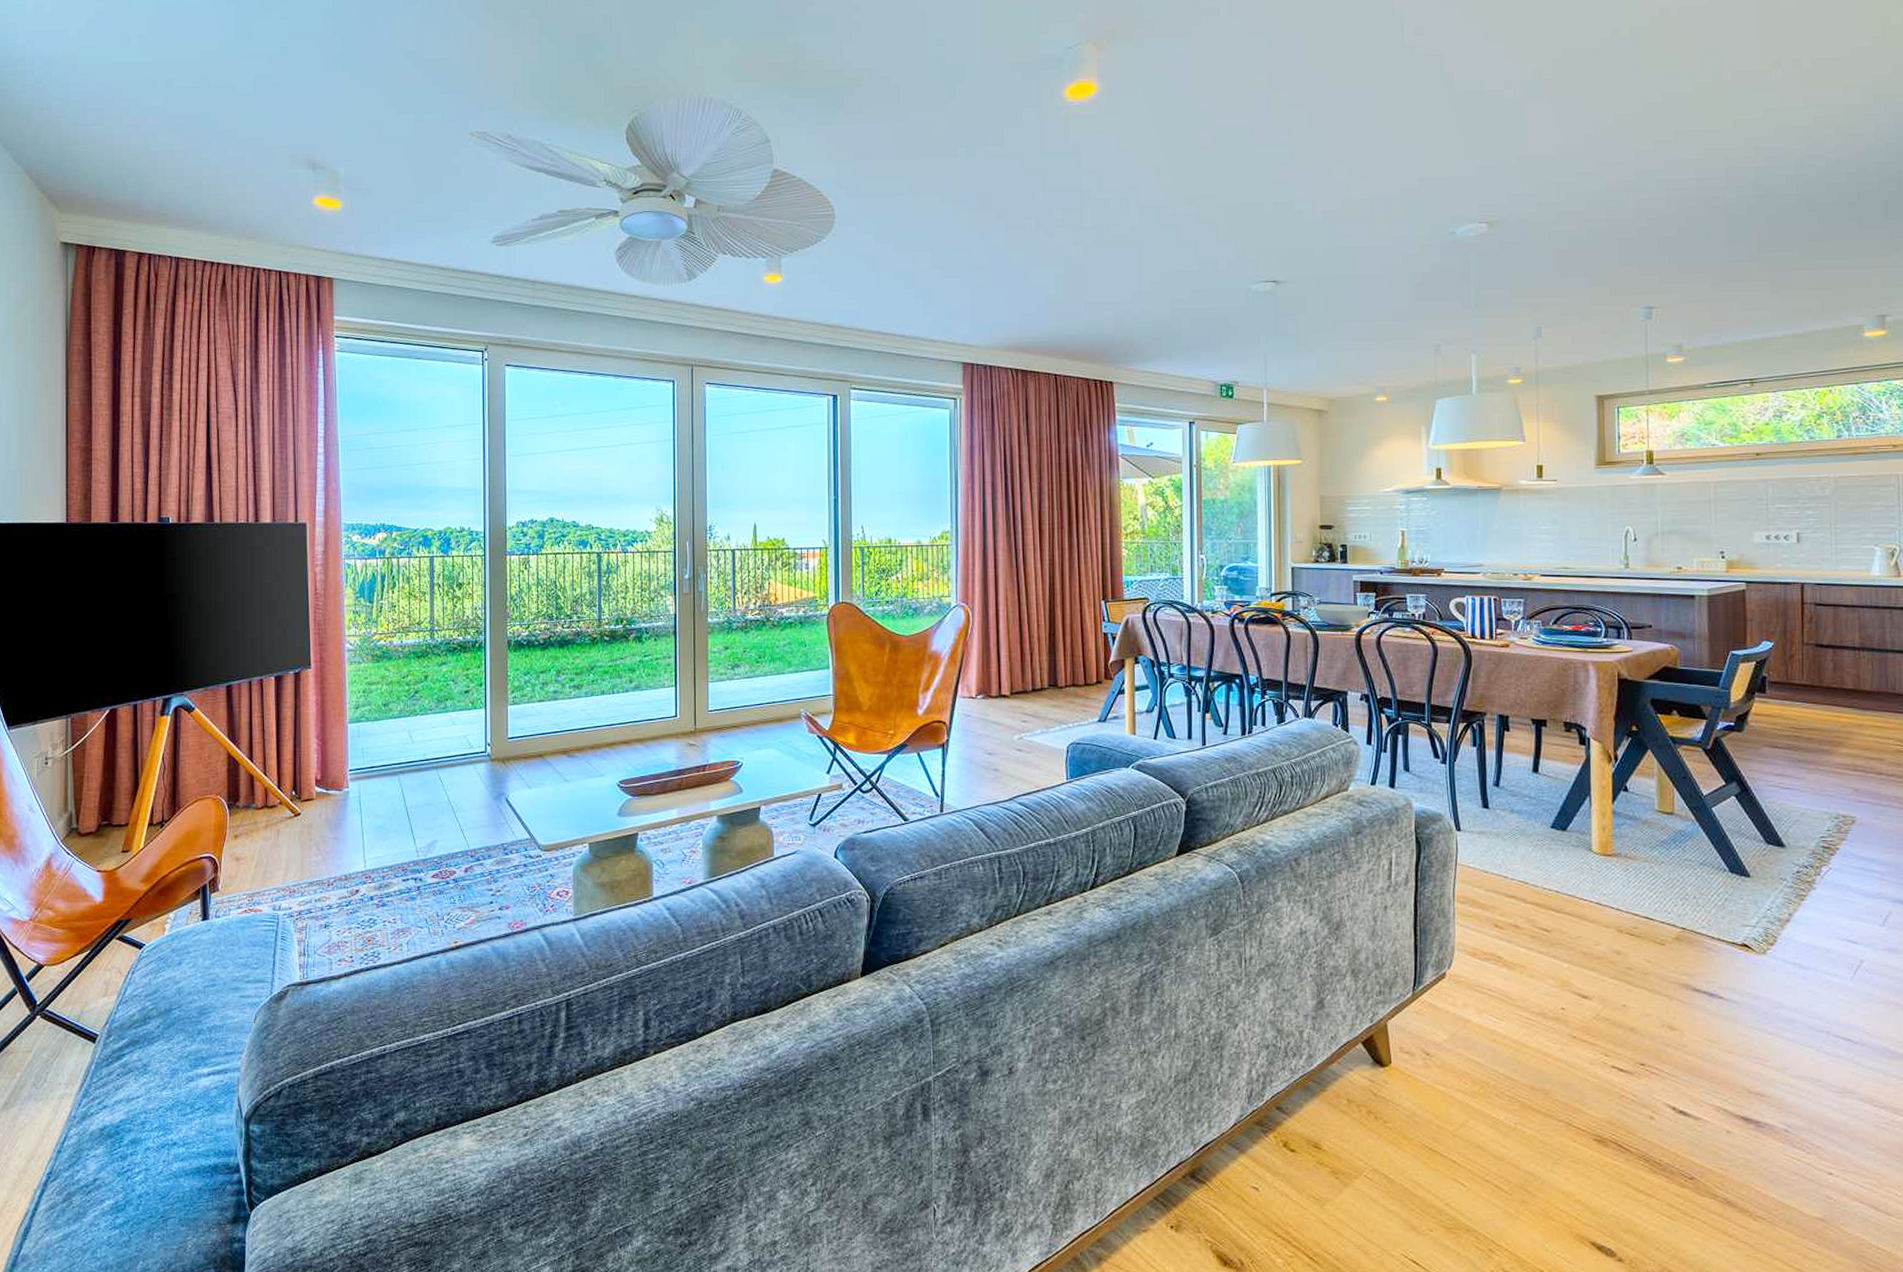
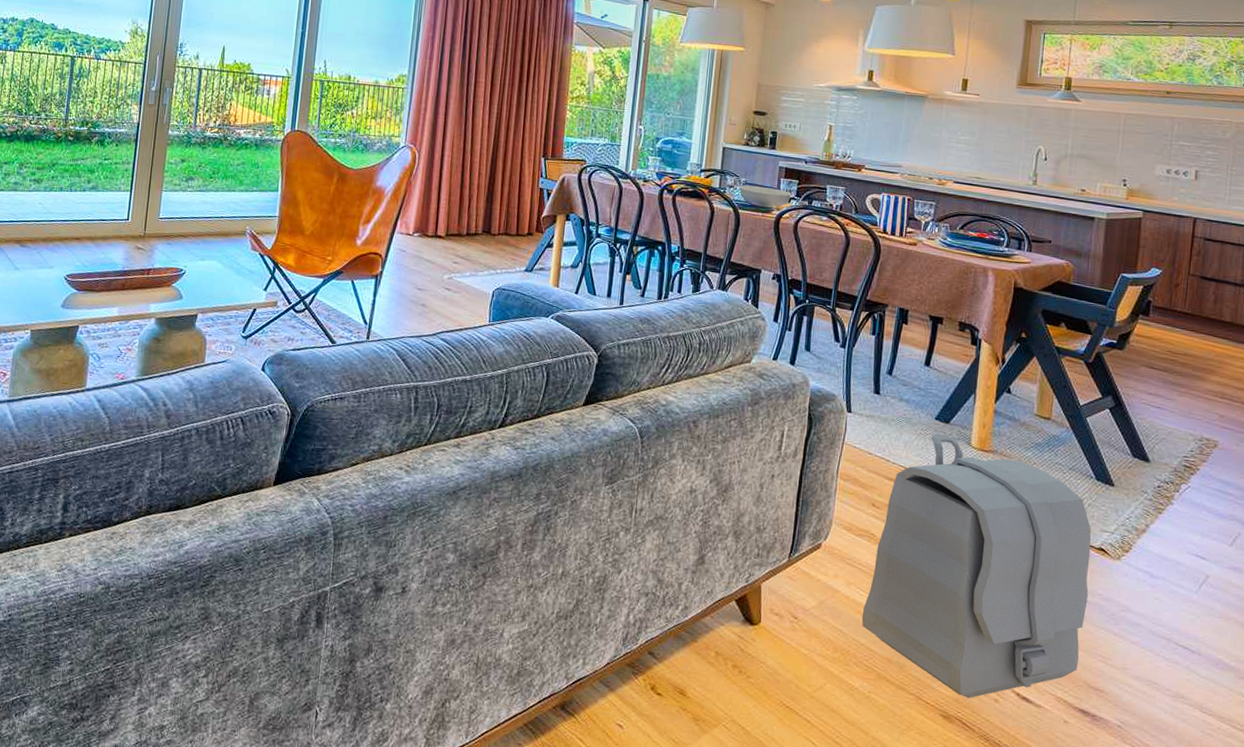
backpack: none [1498,842,1737,1118] -> present [861,433,1091,698]

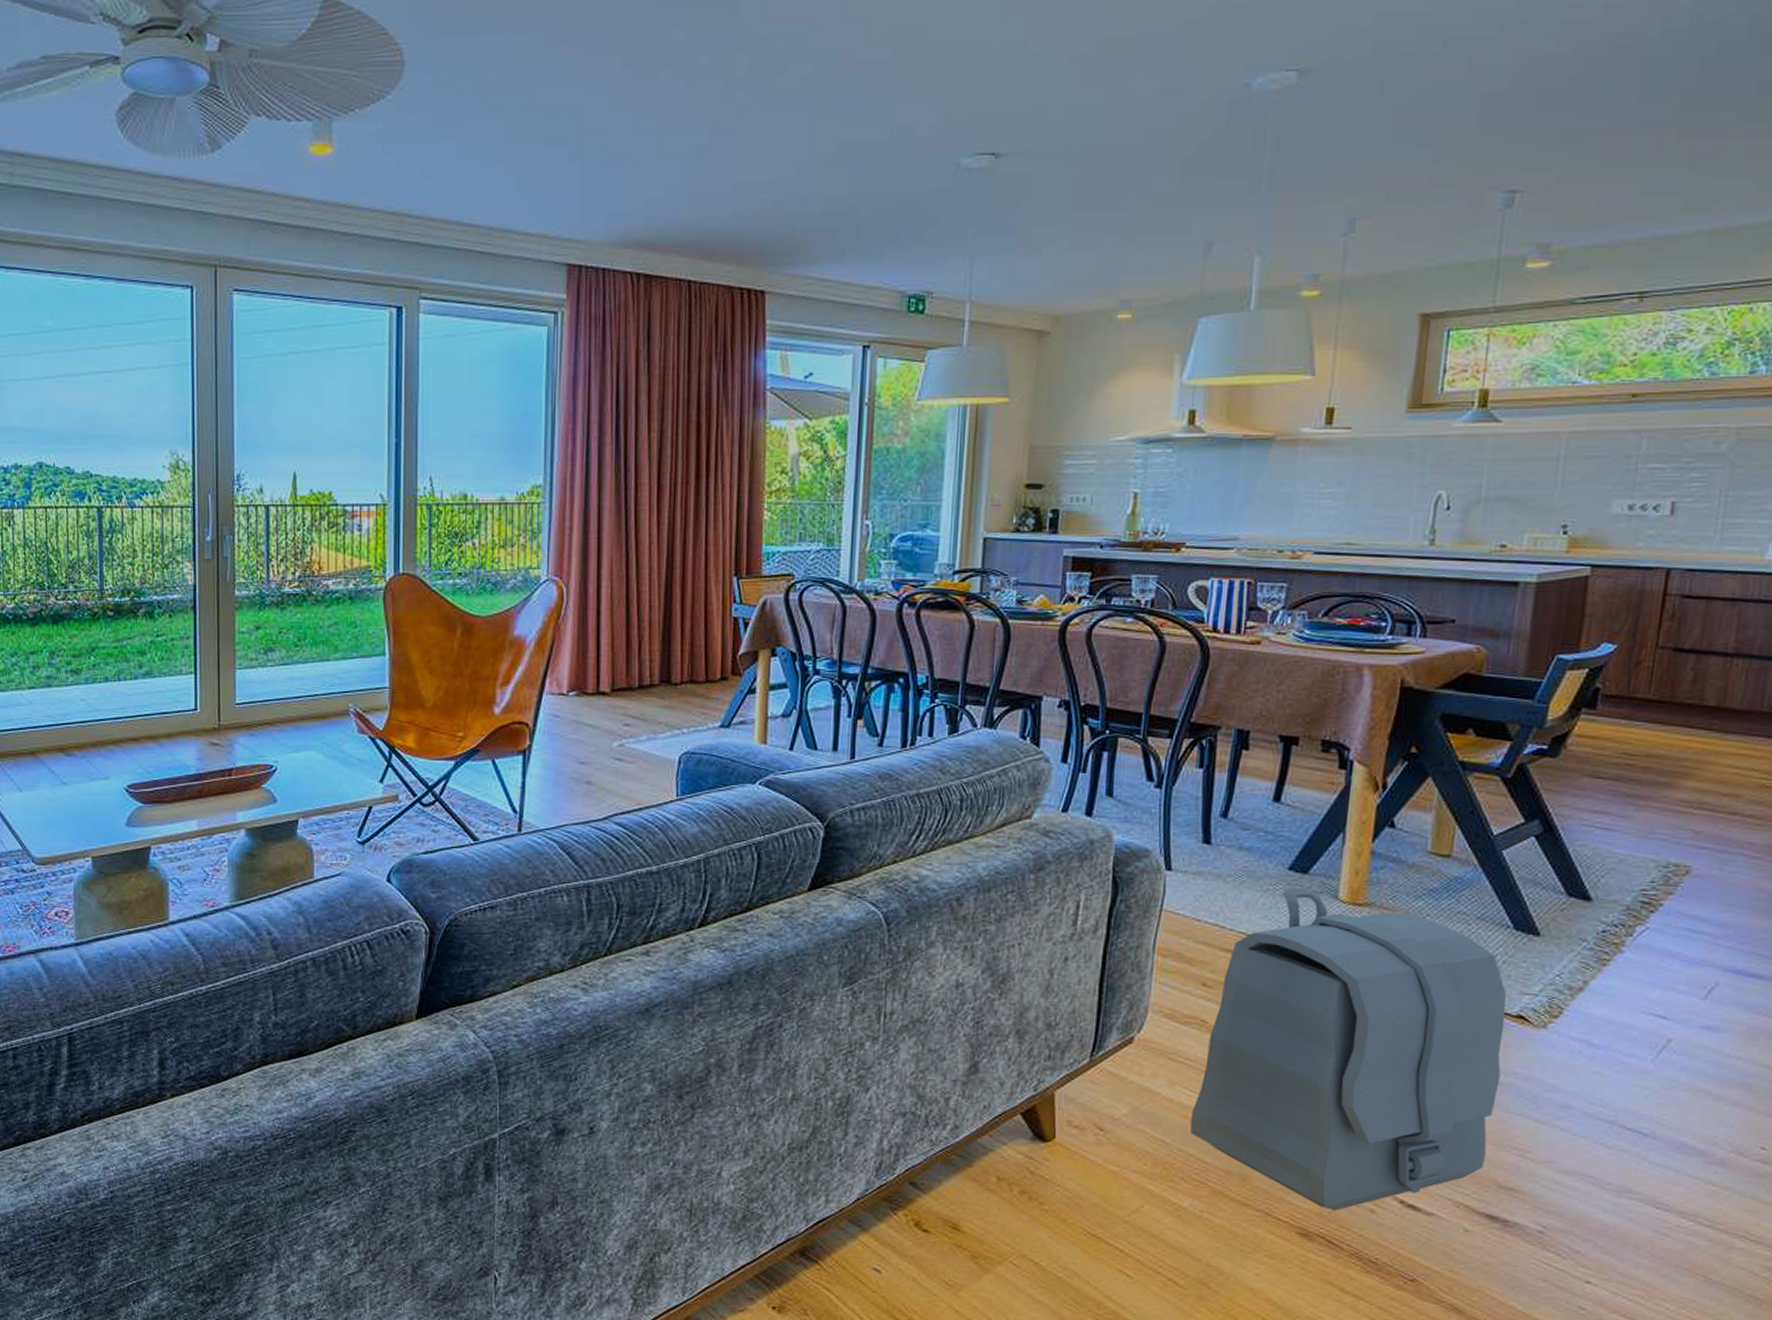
bowl: present [739,185,791,210] -> none [1008,586,1082,615]

